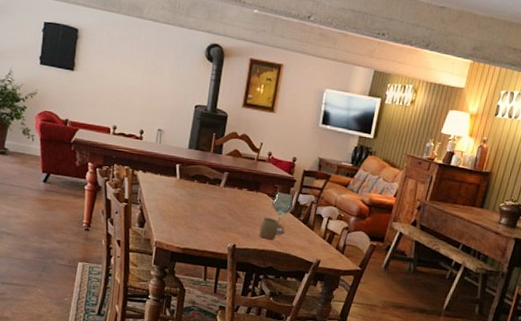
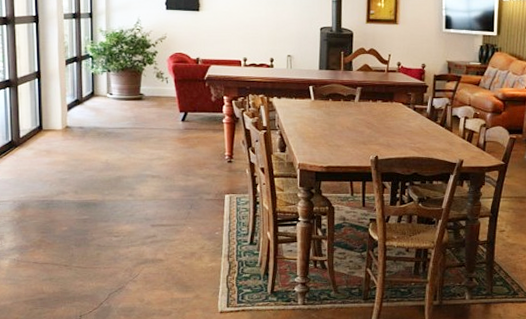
mug: present [258,217,284,240] -> none [399,125,423,146]
wine glass: present [272,192,294,233] -> none [408,100,429,138]

